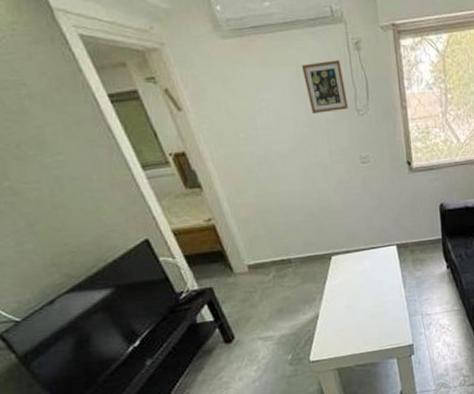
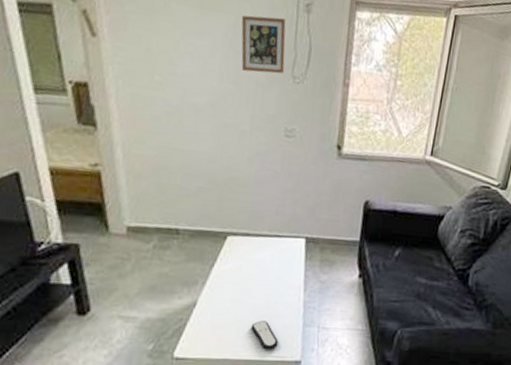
remote control: none [367,318,392,341] -> present [250,321,279,350]

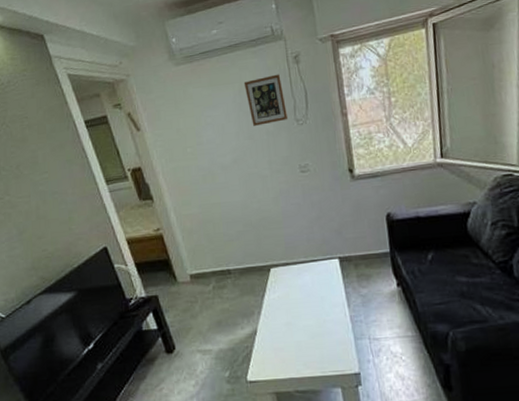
remote control: present [250,321,279,350] -> none [307,339,335,366]

